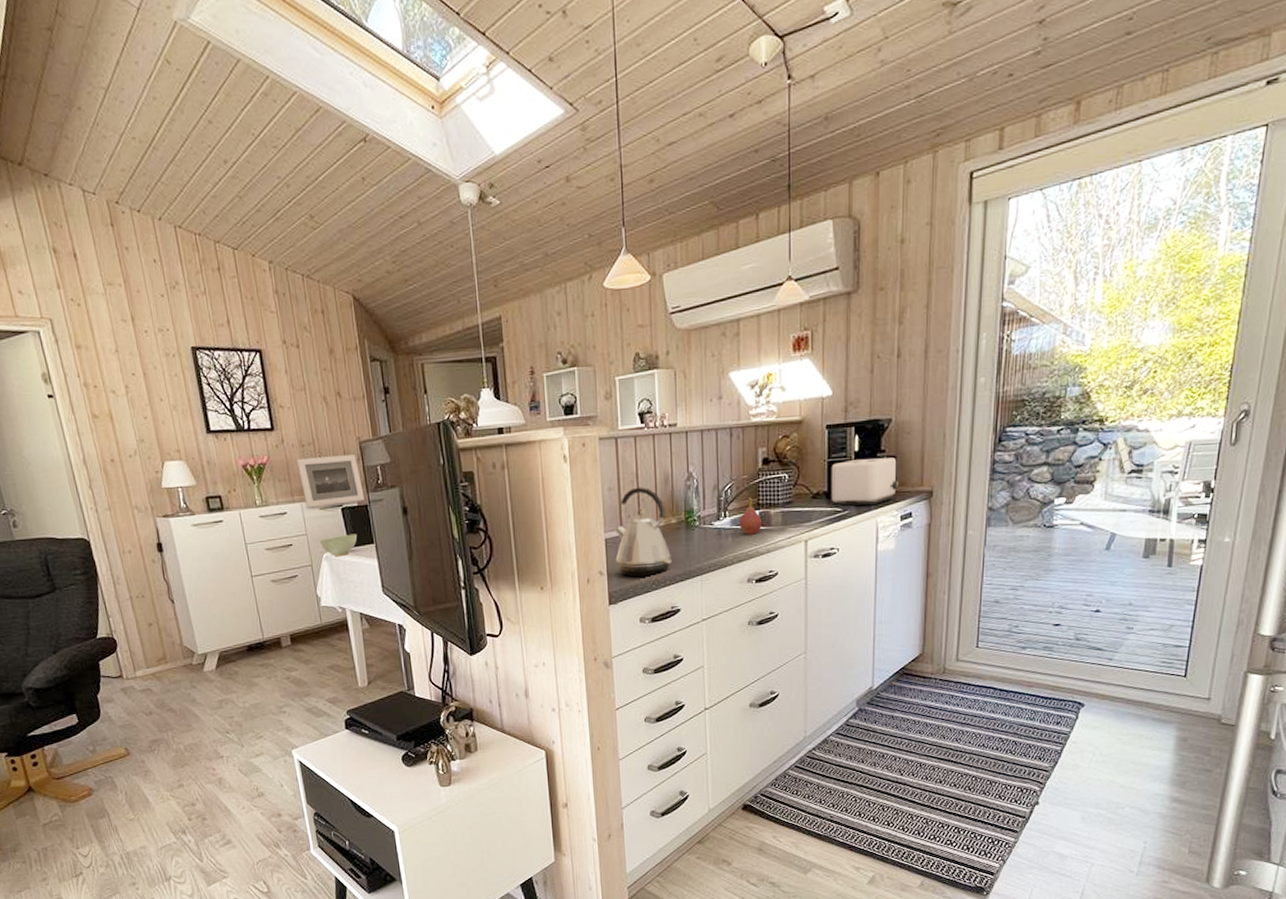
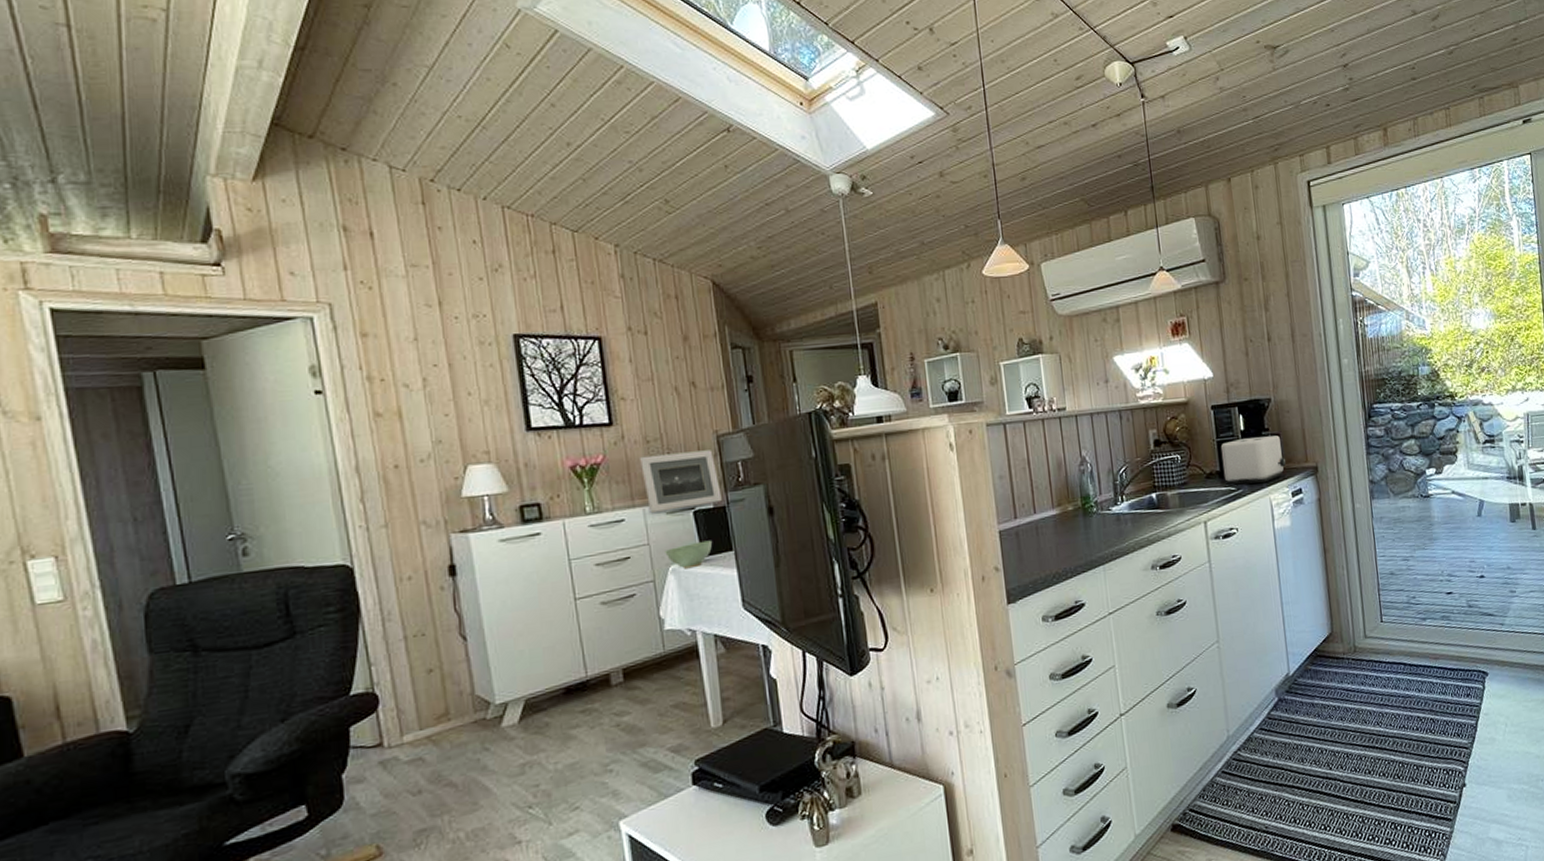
kettle: present [614,487,671,578] -> none [1008,473,1071,572]
fruit: present [739,497,762,535] -> none [1136,480,1160,519]

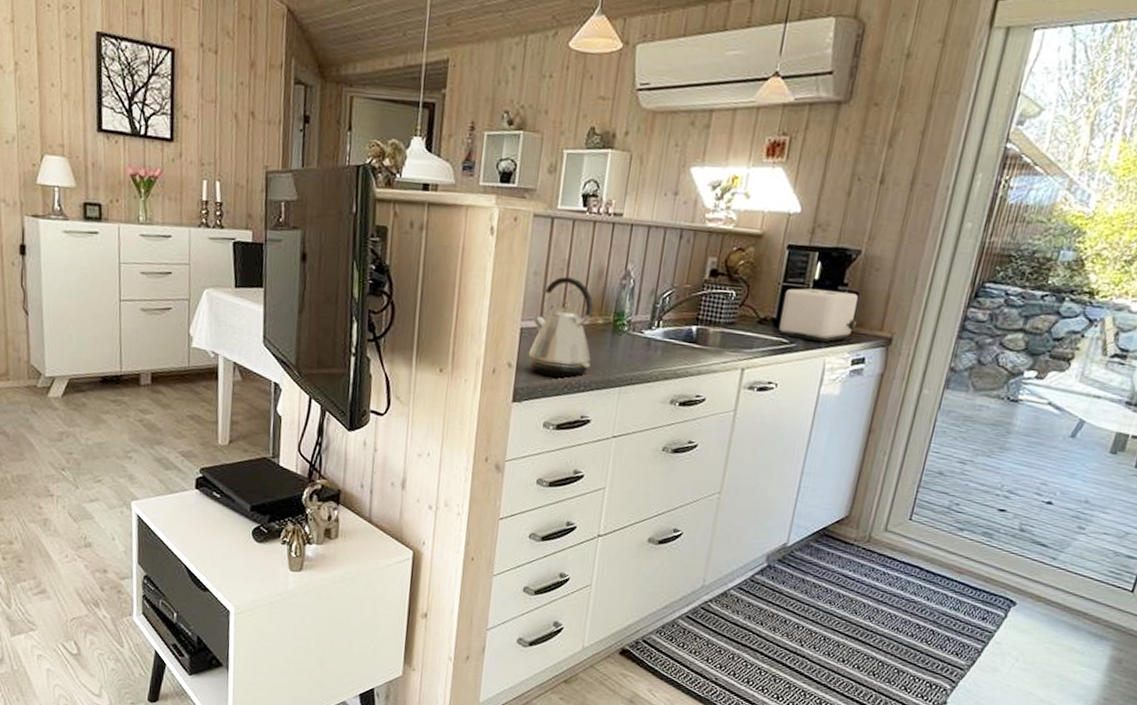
picture frame: present [638,450,722,514] -> none [192,178,262,239]
bowl: present [664,540,713,570] -> none [202,272,246,297]
kettle: none [1008,473,1071,572] -> present [528,276,594,379]

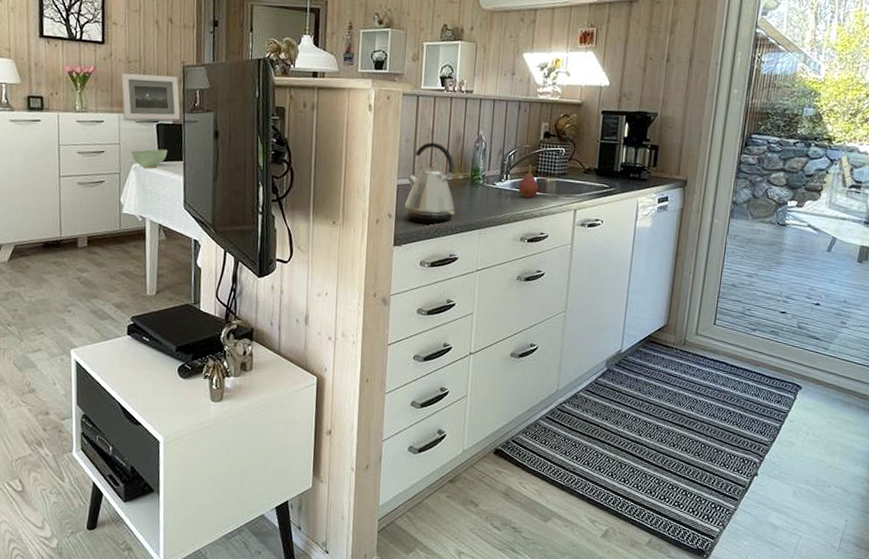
picture frame: none [192,178,262,239] -> present [120,73,180,121]
bowl: none [202,272,246,297] -> present [130,149,168,169]
fruit: none [671,310,698,352] -> present [518,165,538,199]
toaster: present [778,288,858,343] -> none [600,144,659,186]

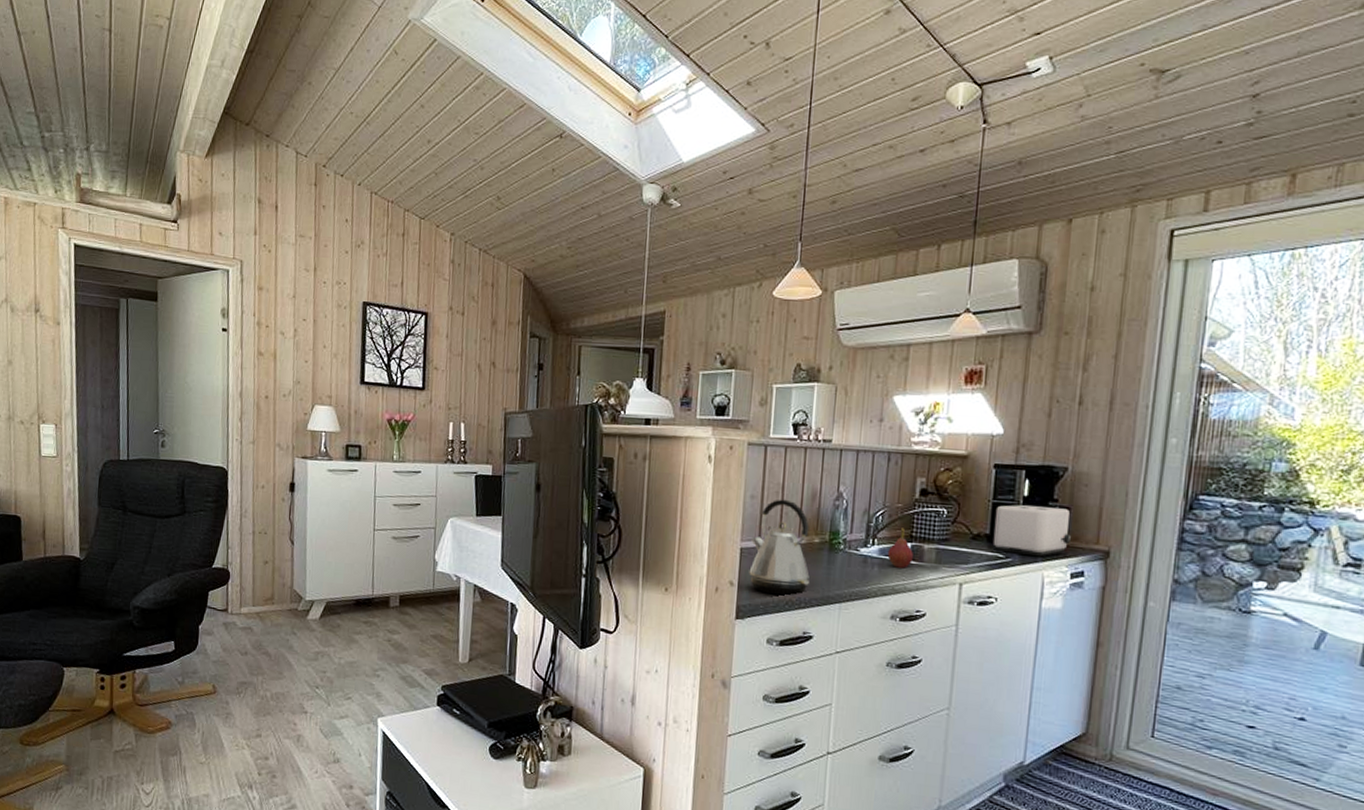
picture frame: present [120,73,180,121] -> none [440,420,501,472]
bowl: present [130,149,168,169] -> none [447,502,486,525]
toaster: none [600,144,659,186] -> present [992,504,1071,557]

